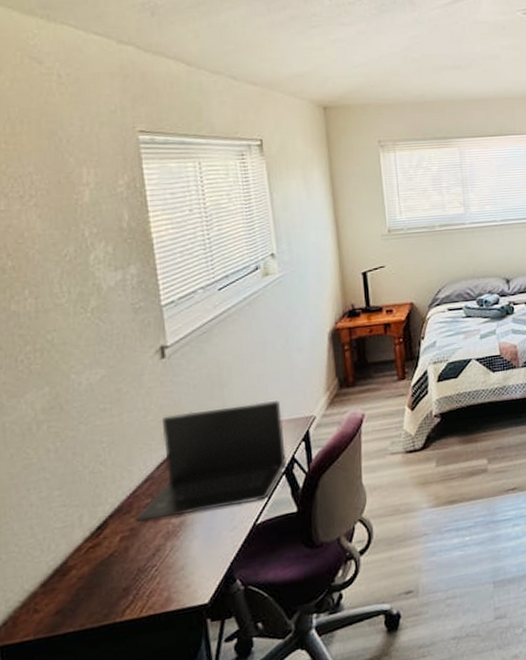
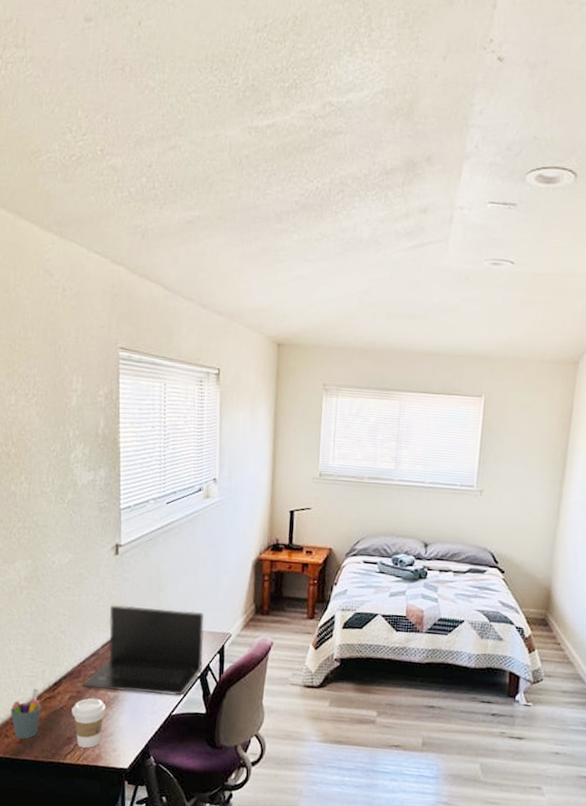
pen holder: none [38,540,83,610] -> present [10,688,41,739]
coffee cup: none [125,530,172,596] -> present [71,698,106,748]

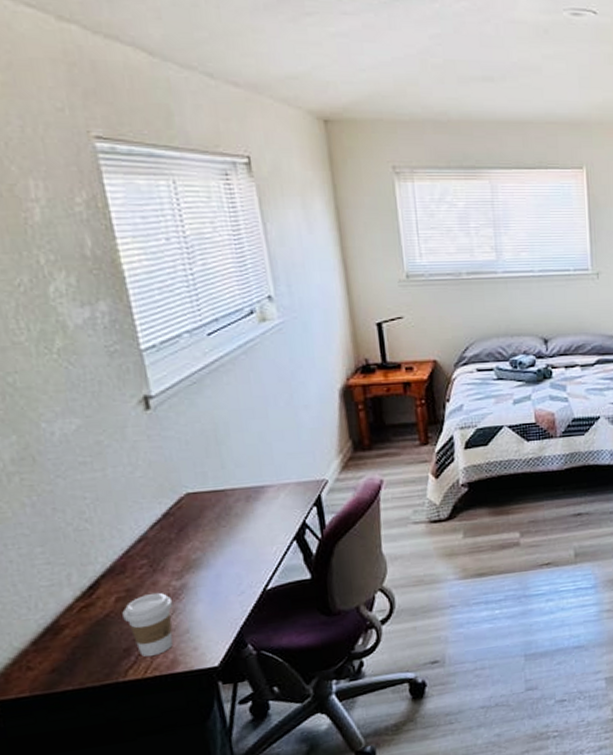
pen holder: present [10,688,41,739] -> none [27,598,77,668]
laptop: present [82,605,204,696] -> none [131,461,297,583]

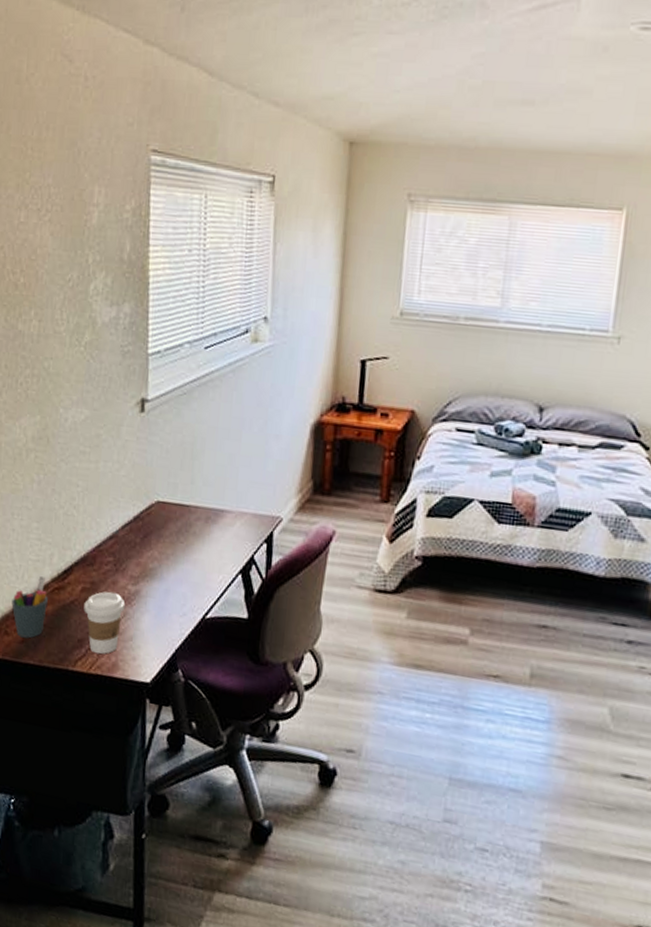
pen holder: none [27,598,77,668] -> present [11,575,48,639]

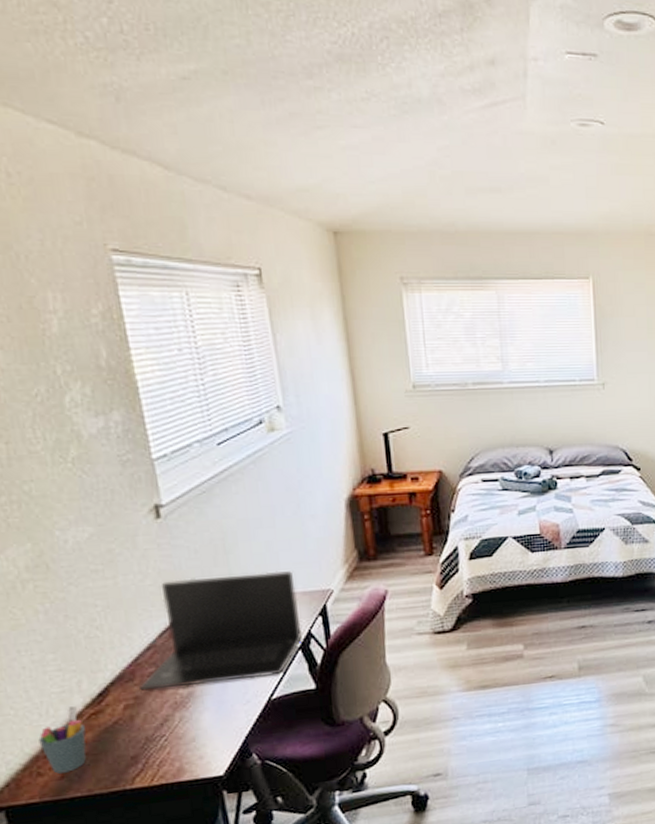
coffee cup: present [84,591,126,654] -> none [130,700,180,765]
laptop: none [97,475,248,594] -> present [139,571,302,691]

